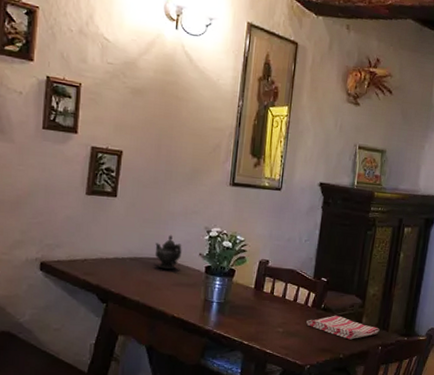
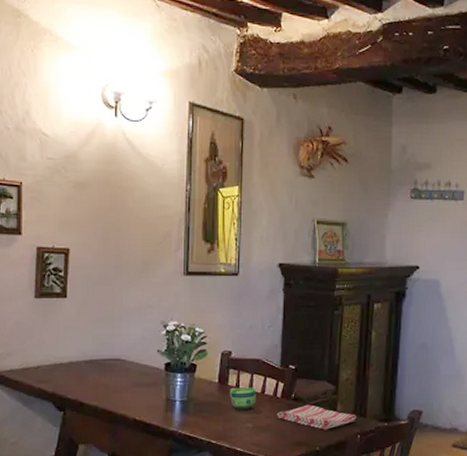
teapot: present [154,234,182,270] -> none [110,332,139,370]
cup: none [263,294,289,316] -> present [229,387,256,410]

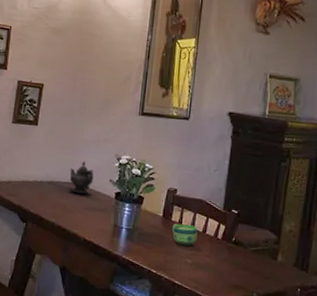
teapot: none [110,332,139,370] -> present [69,160,94,195]
dish towel: present [277,404,357,430] -> none [216,250,298,278]

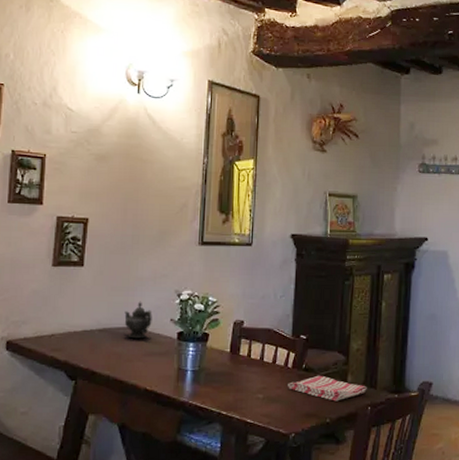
cup: present [172,223,198,246] -> none [240,357,267,380]
dish towel: none [216,250,298,278] -> present [288,375,367,401]

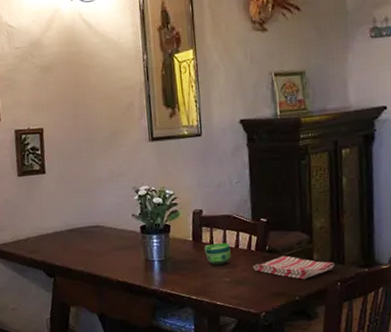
teapot: present [124,301,152,339] -> none [88,200,115,236]
cup: none [240,357,267,380] -> present [204,243,231,265]

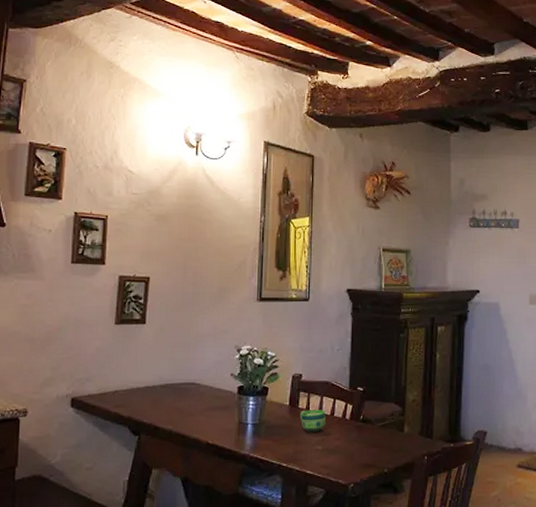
dish towel: present [253,255,335,280] -> none [346,426,423,452]

